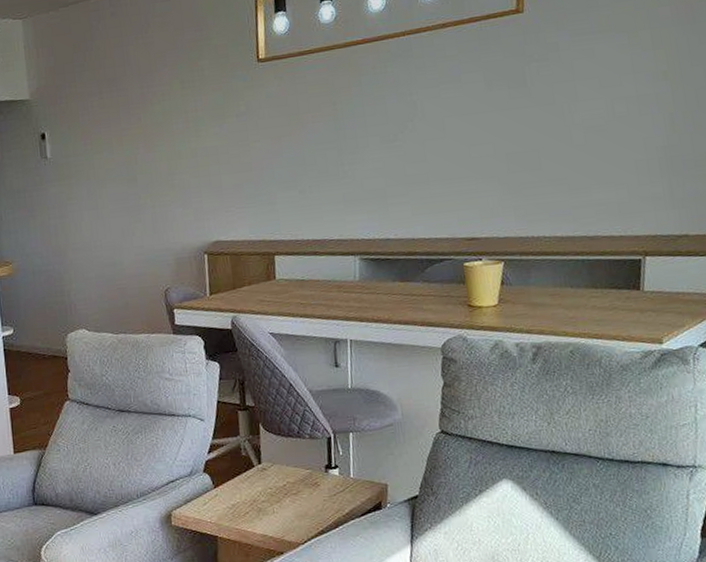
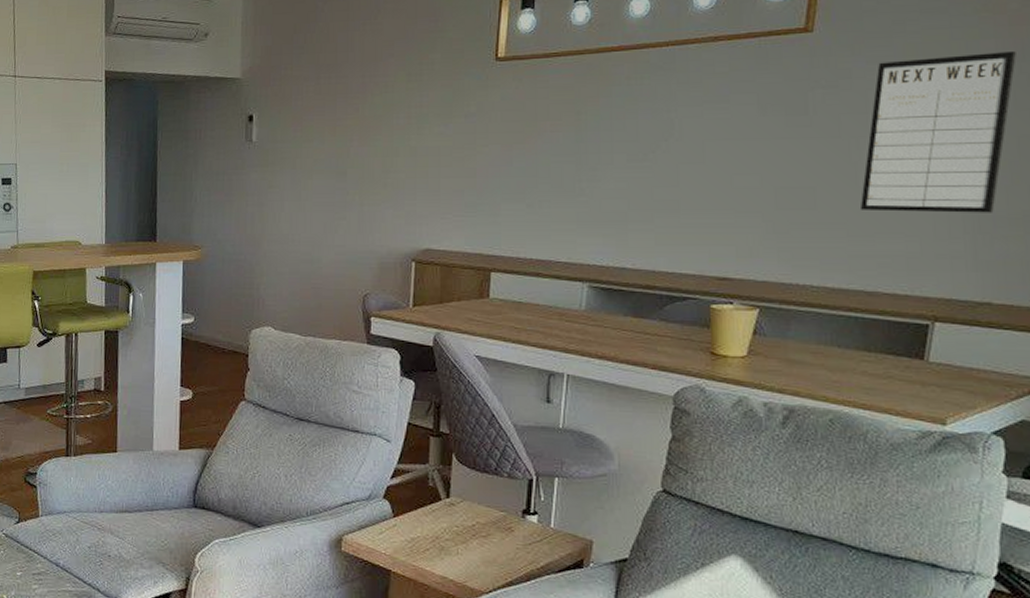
writing board: none [576,15,688,166] -> present [859,50,1016,213]

